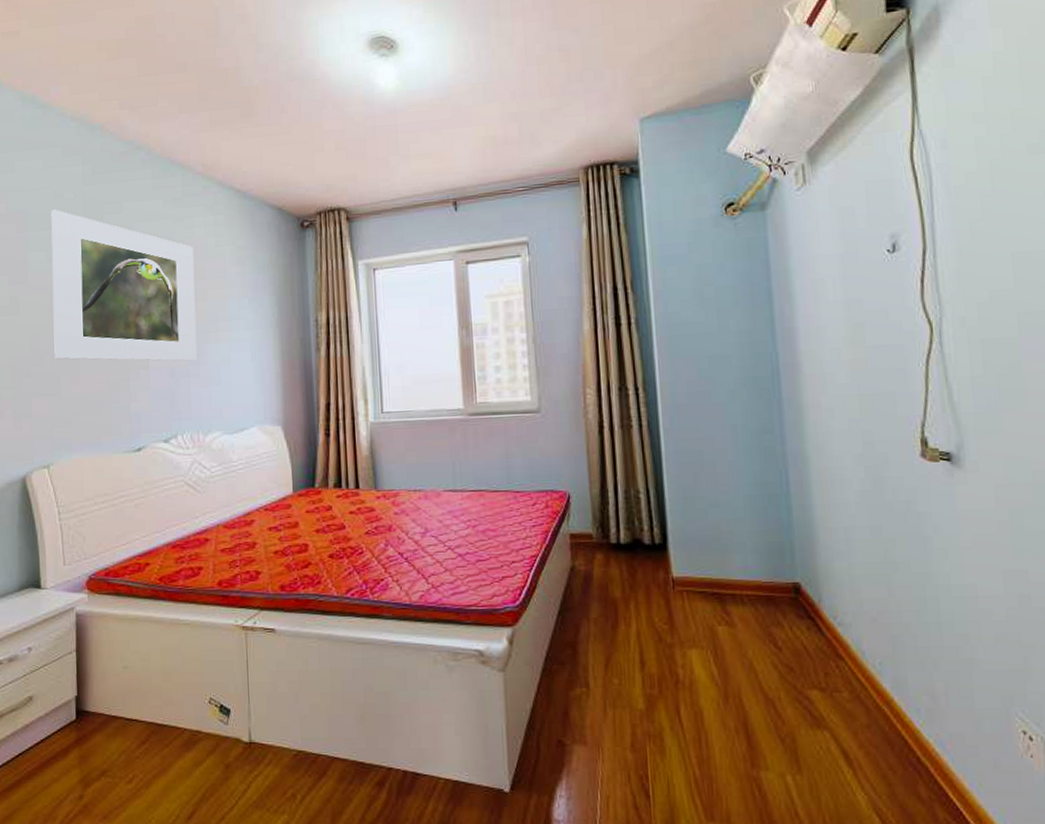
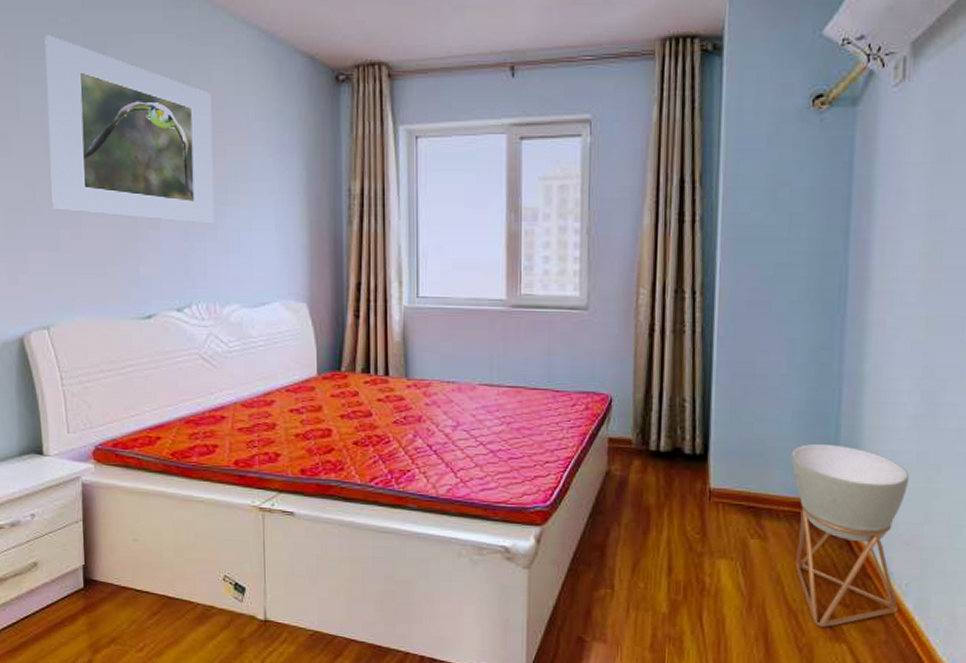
planter: none [747,524,875,714] -> present [791,443,910,627]

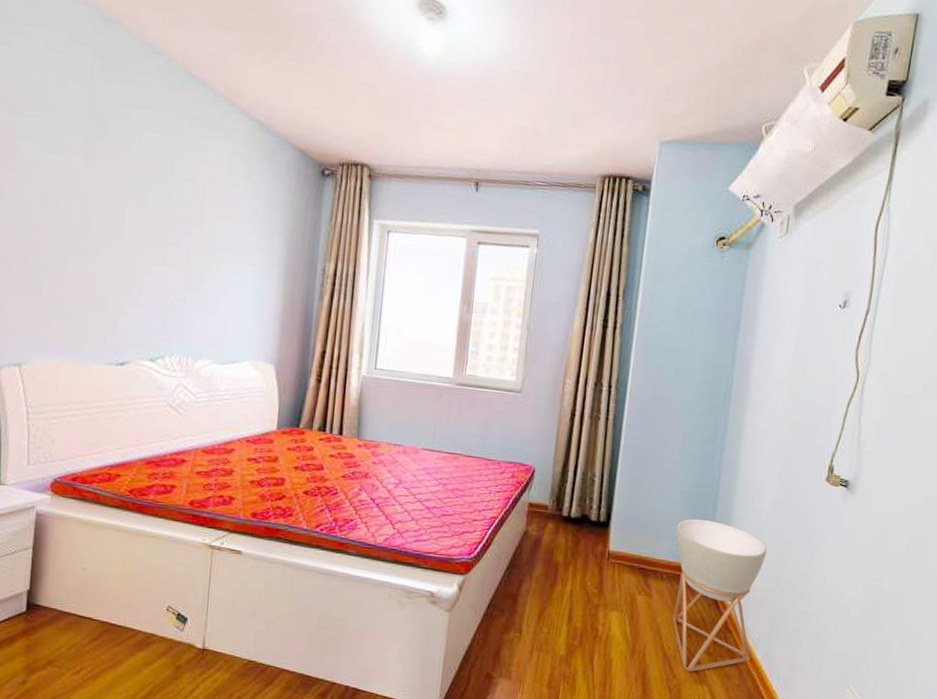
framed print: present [44,35,214,224] -> none [38,98,205,286]

